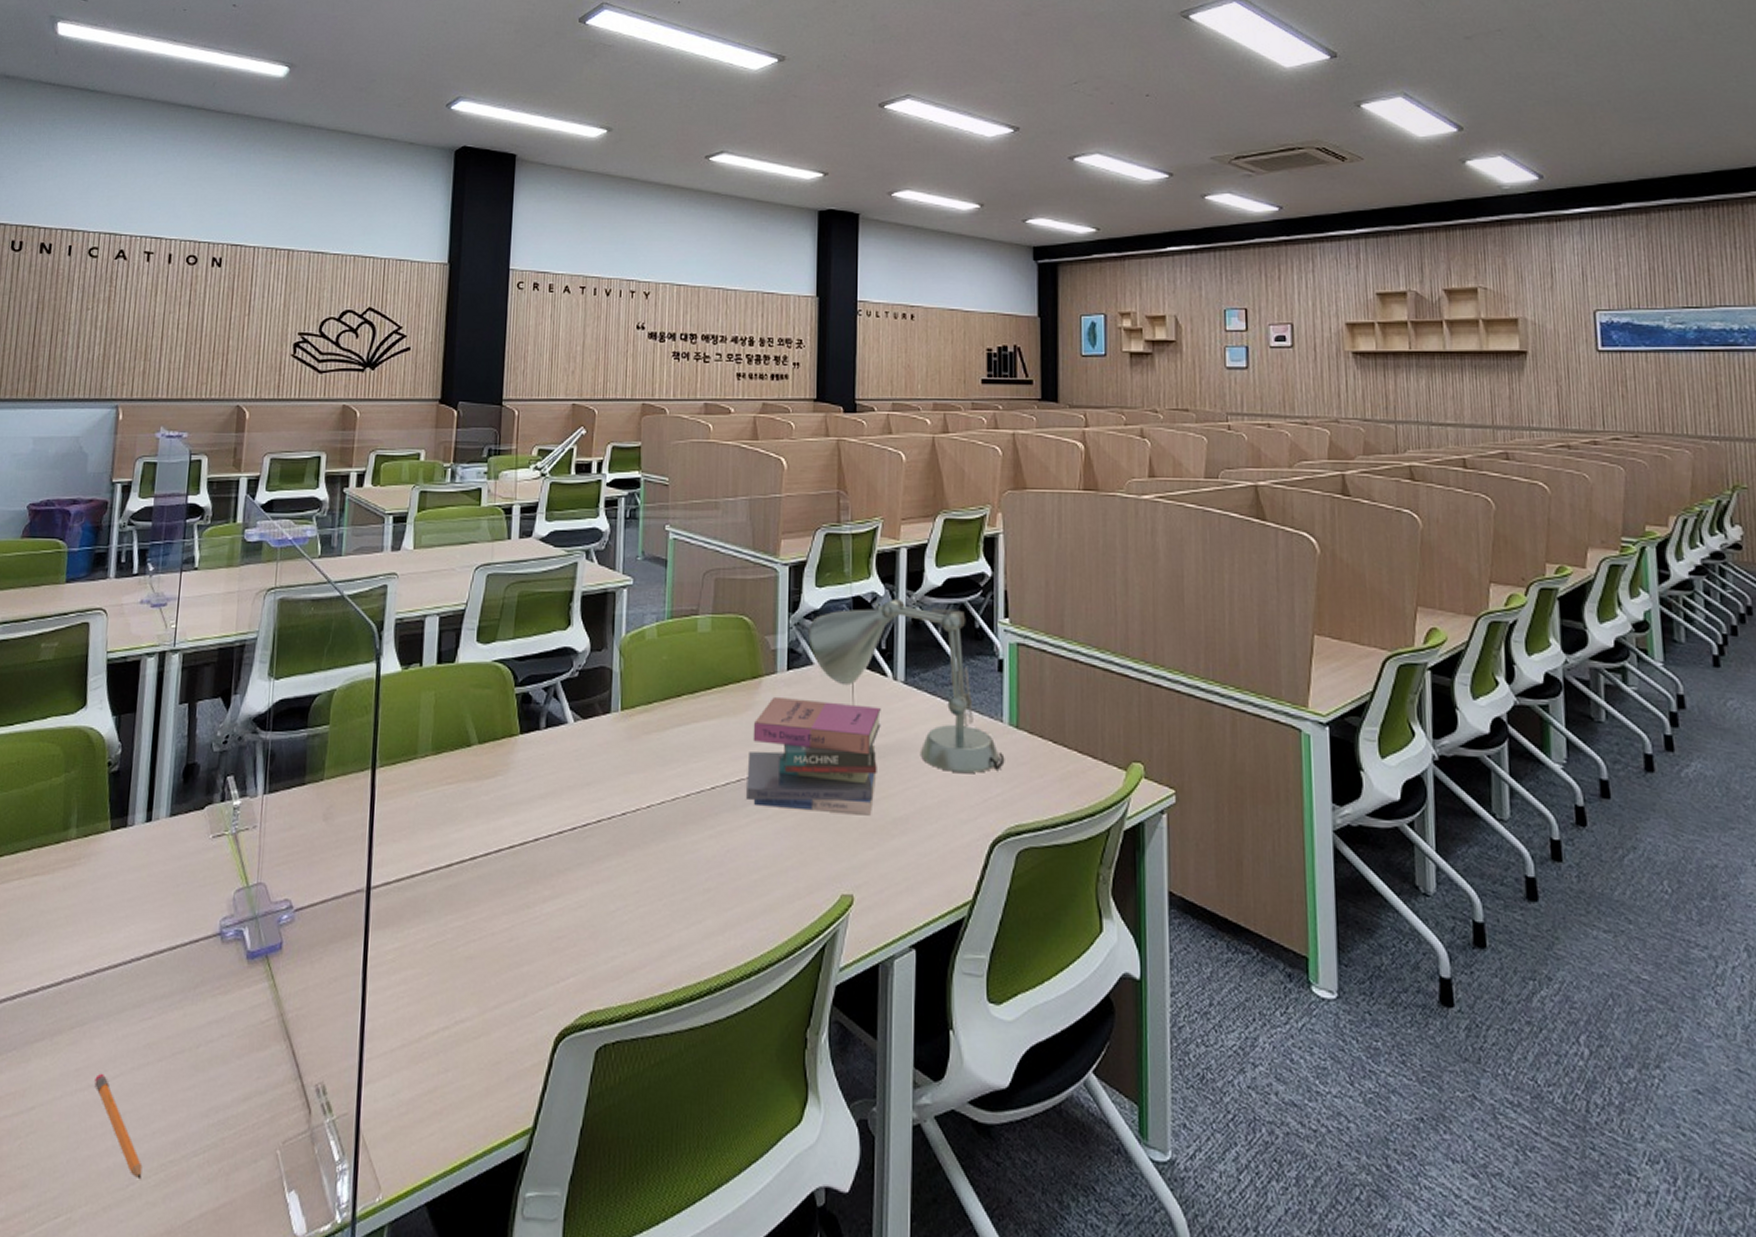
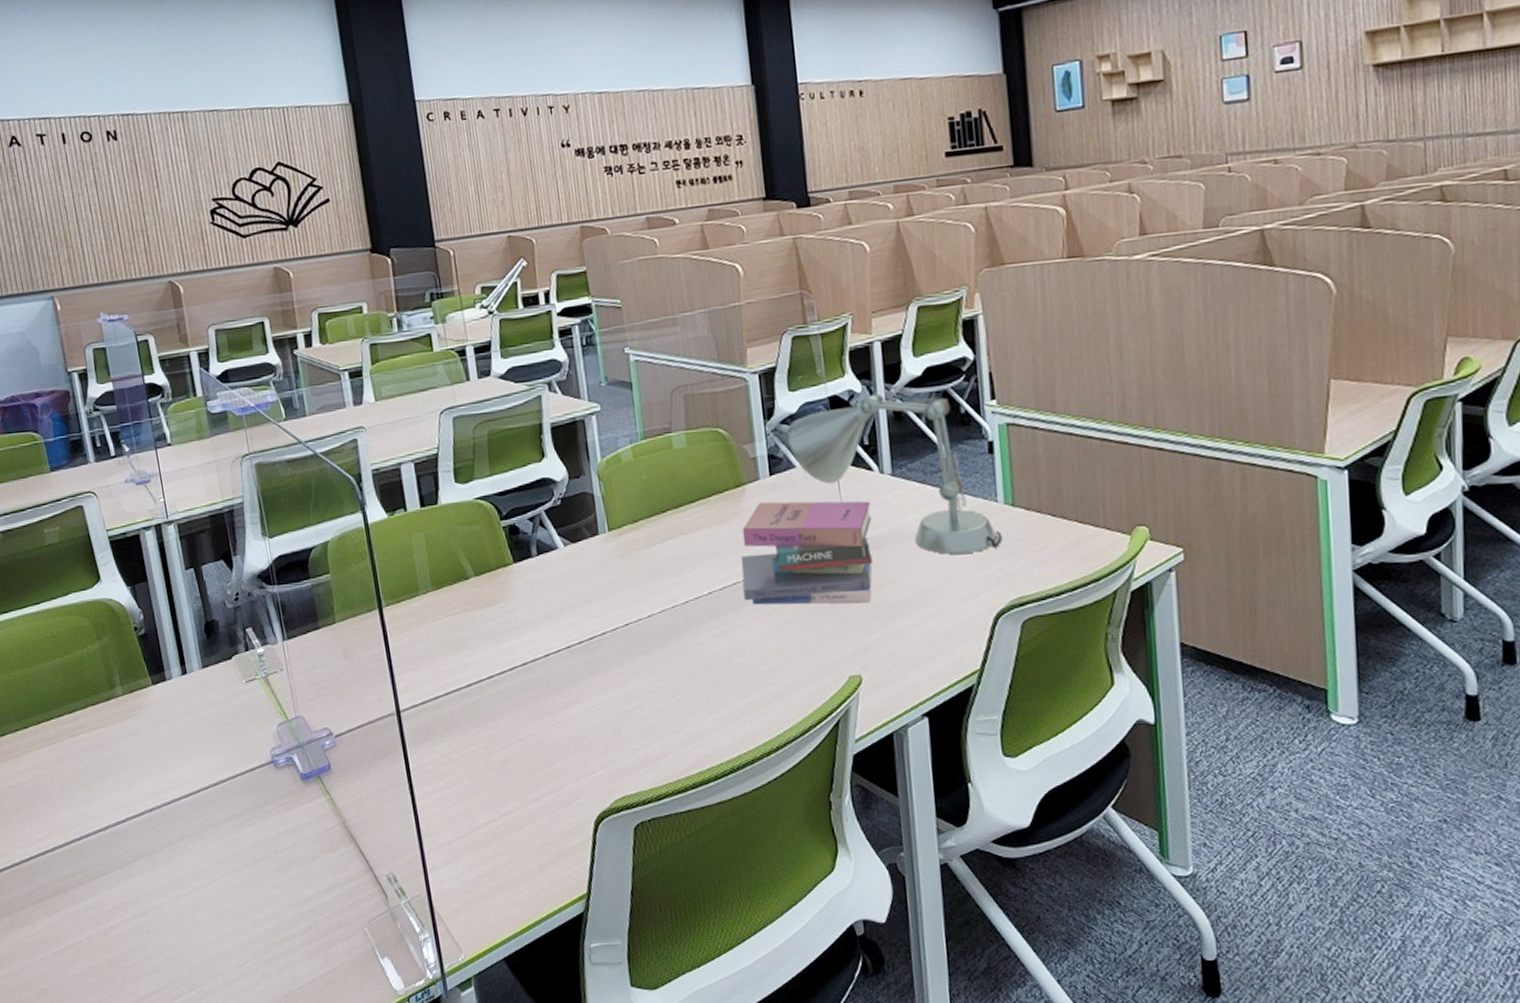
pencil: present [95,1073,142,1180] -> none [193,880,254,959]

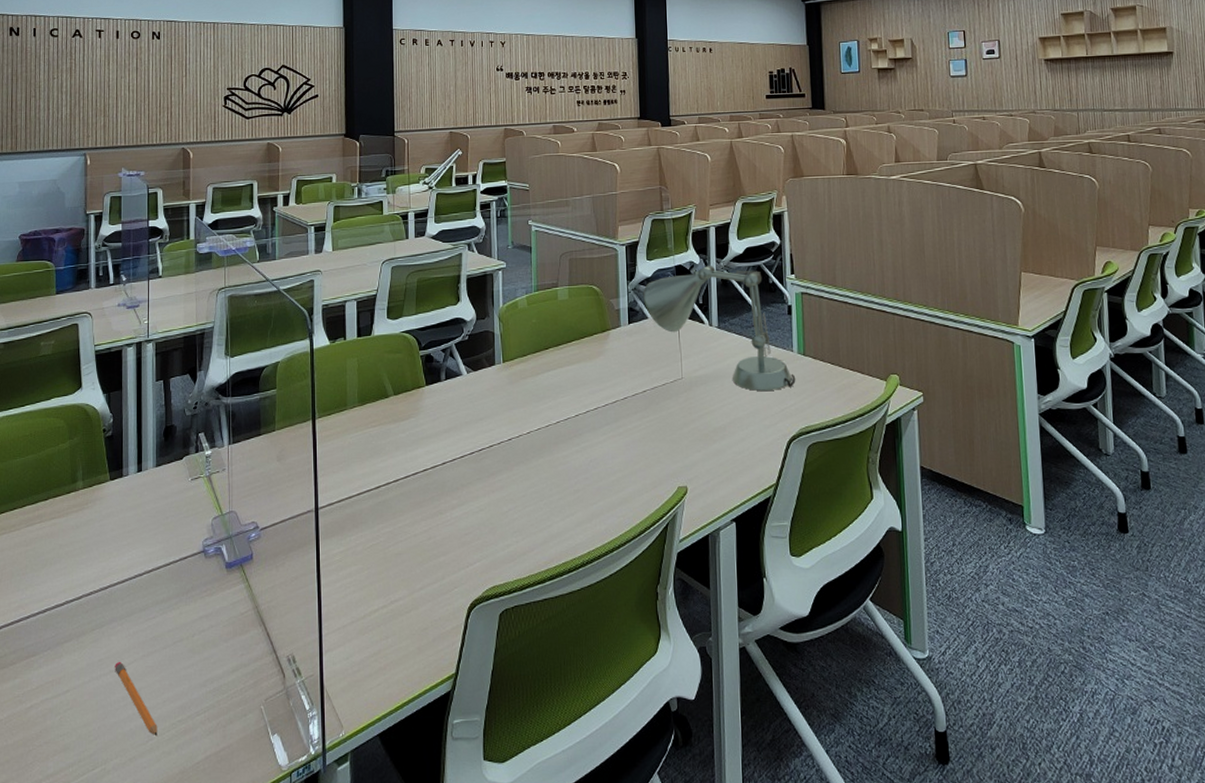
pencil: none [193,880,254,959] -> present [115,661,158,736]
books: present [741,501,873,605] -> none [602,344,702,428]

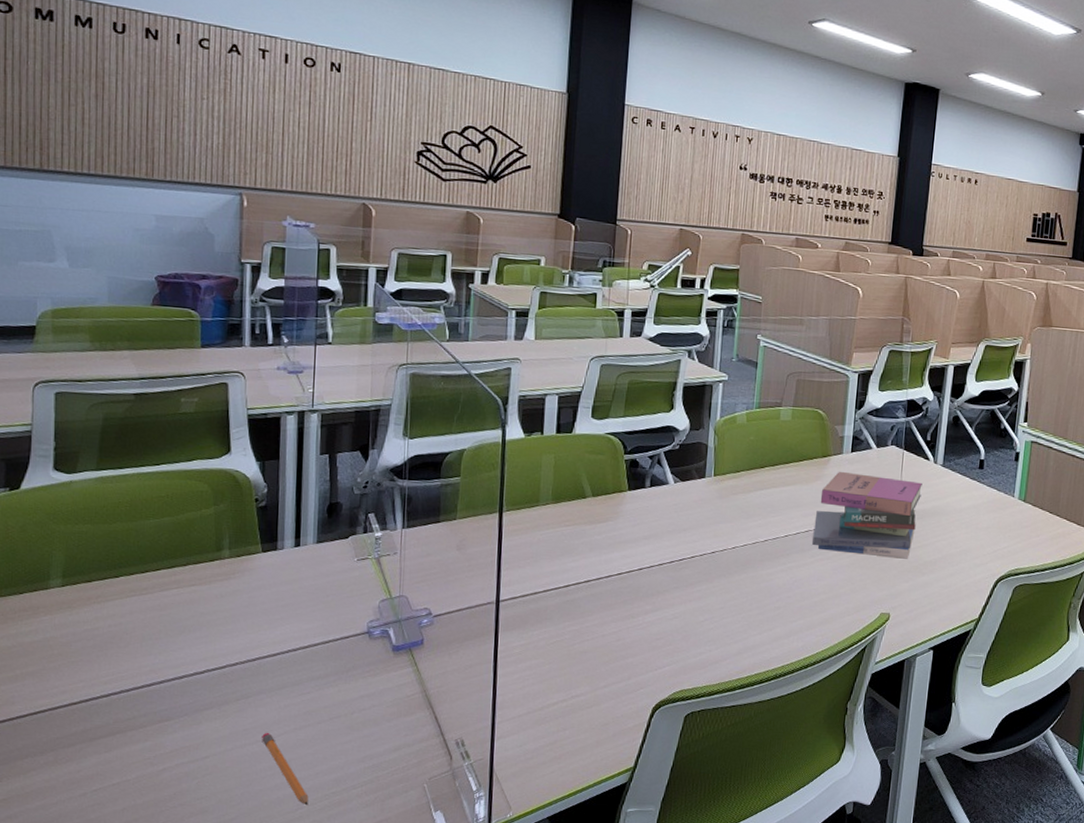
books: none [602,344,702,428] -> present [812,471,923,559]
desk lamp: present [643,265,796,391] -> none [869,403,1013,532]

